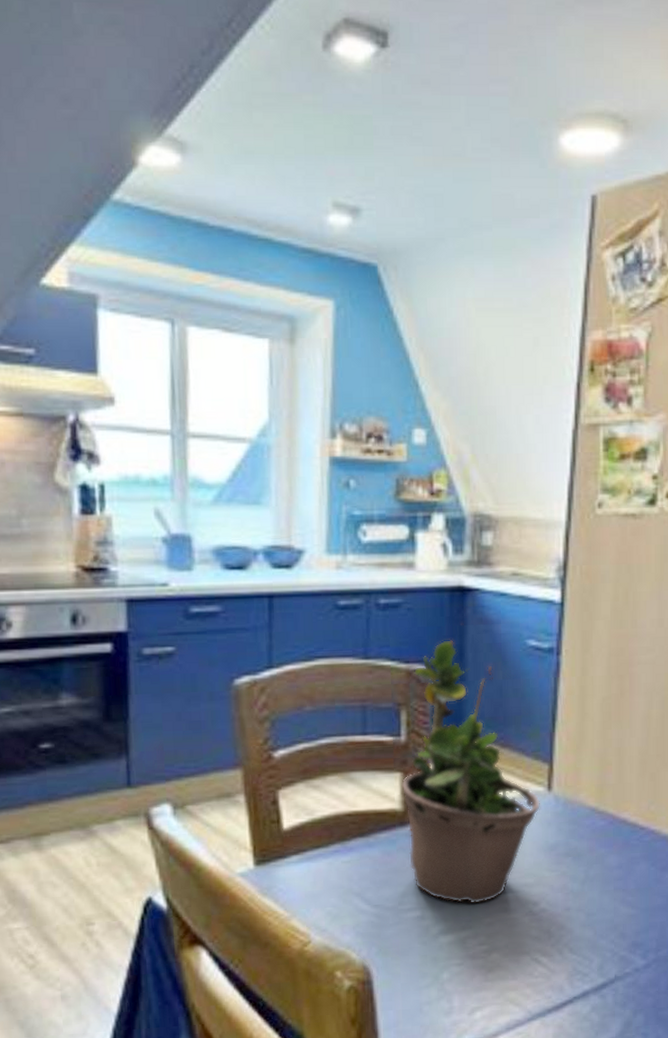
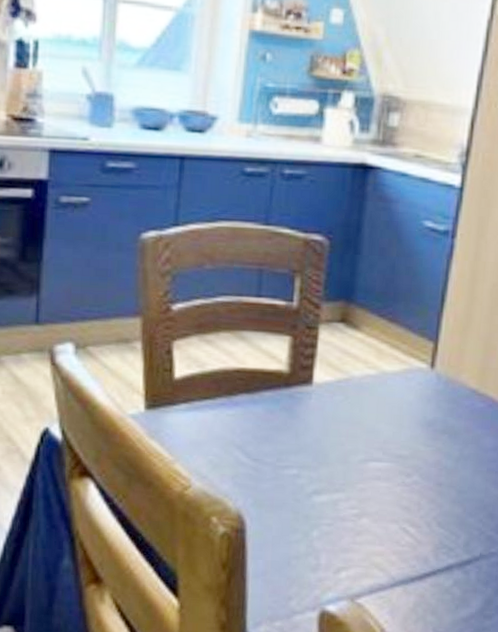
potted plant: present [401,623,541,904] -> none [289,199,423,469]

